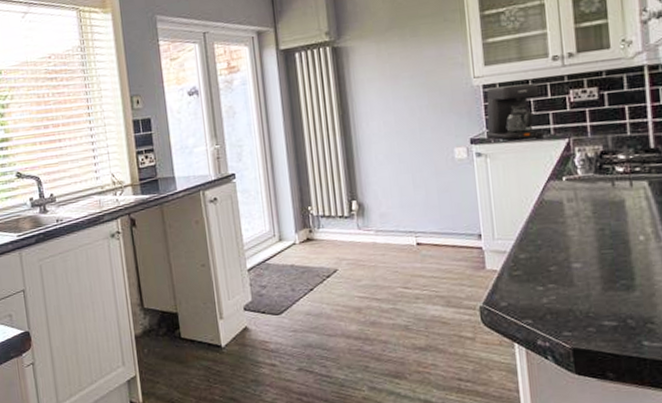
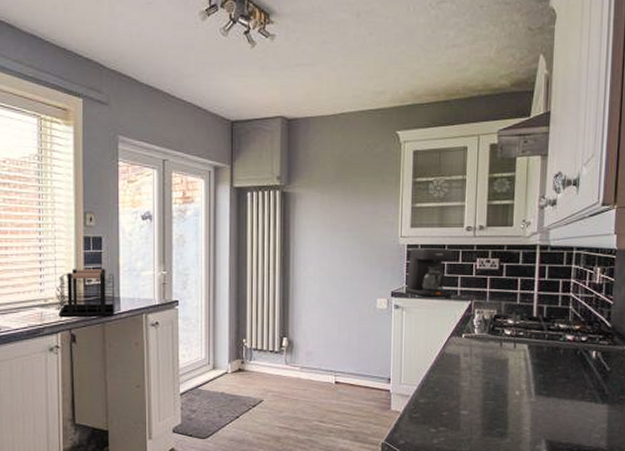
dish rack: none [113,150,172,204] -> present [58,269,115,318]

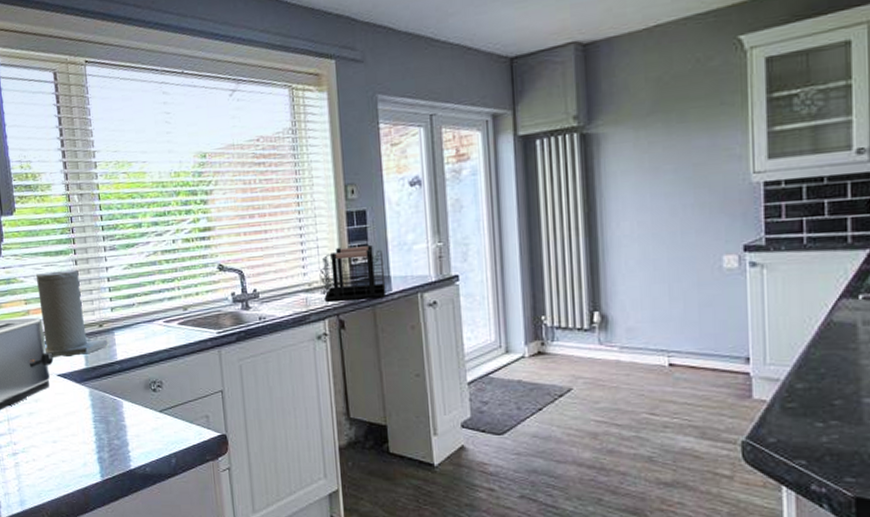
coffee maker: present [405,247,453,297] -> none [765,182,838,249]

